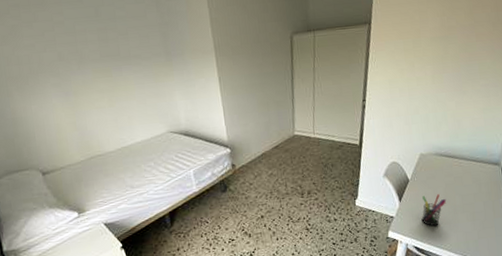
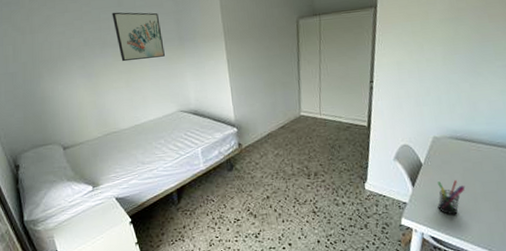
wall art: none [88,23,151,79] -> present [112,12,165,62]

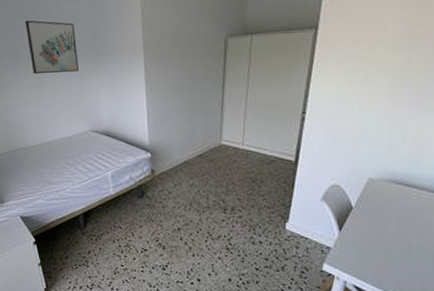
pen holder: present [438,180,466,215] -> none [365,228,400,265]

